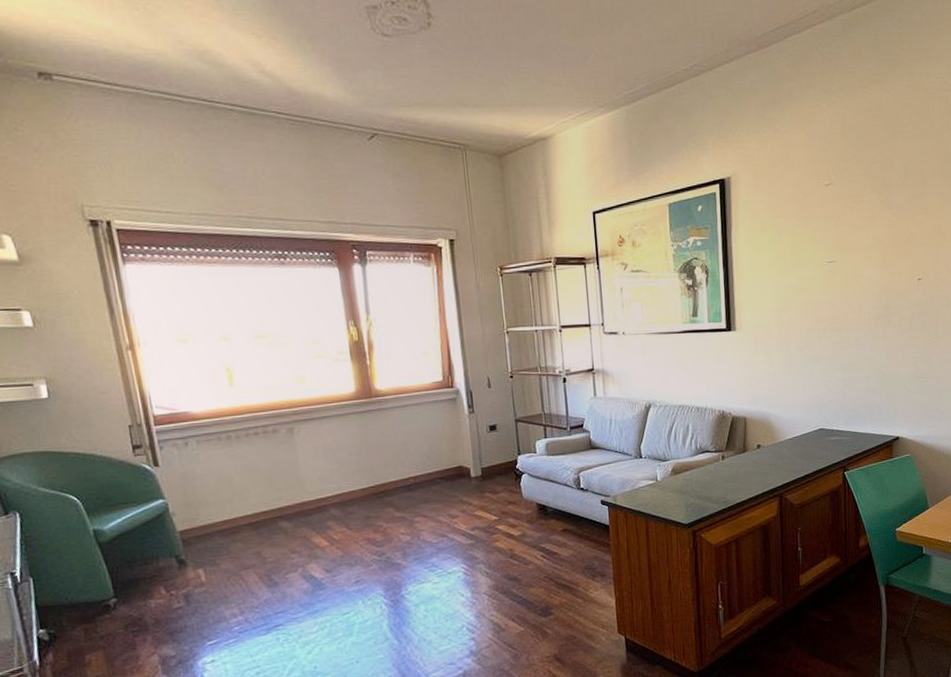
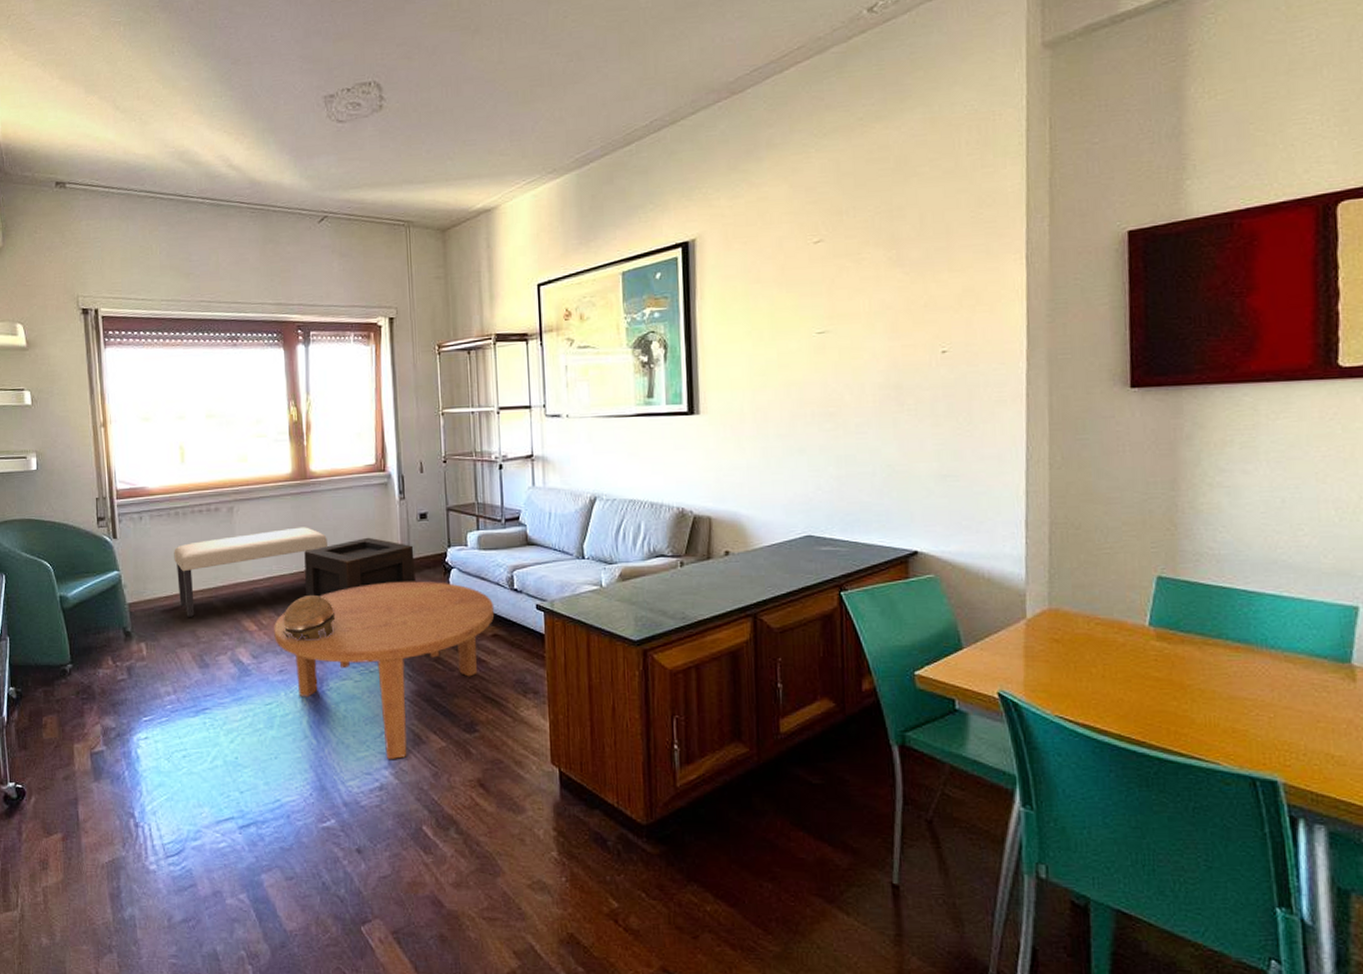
bench: none [228,443,398,540] -> present [174,527,327,618]
coffee table: none [346,487,564,649] -> present [274,581,495,760]
decorative bowl: none [355,507,411,551] -> present [282,594,336,641]
wooden crate: none [374,450,488,510] -> present [304,537,415,597]

